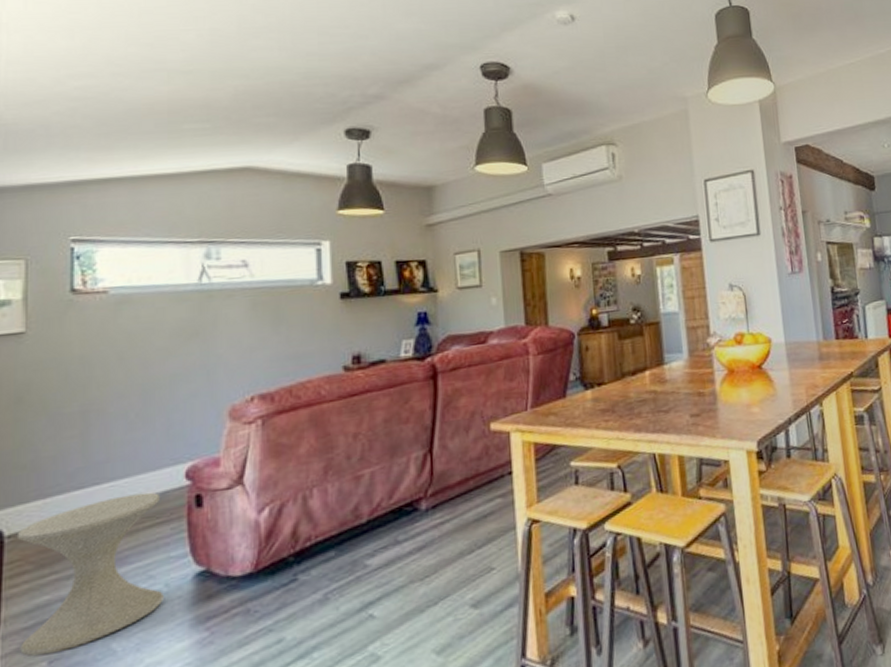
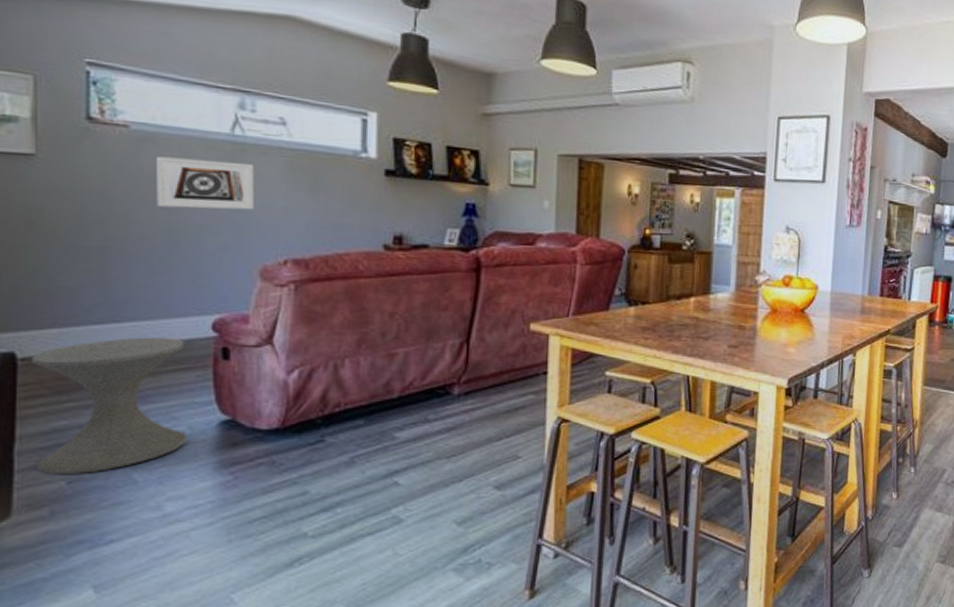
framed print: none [131,309,221,364] -> present [155,156,254,210]

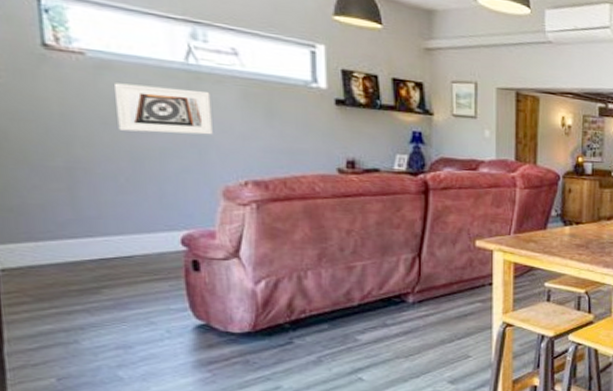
side table: present [30,337,187,476] -> none [10,250,166,373]

